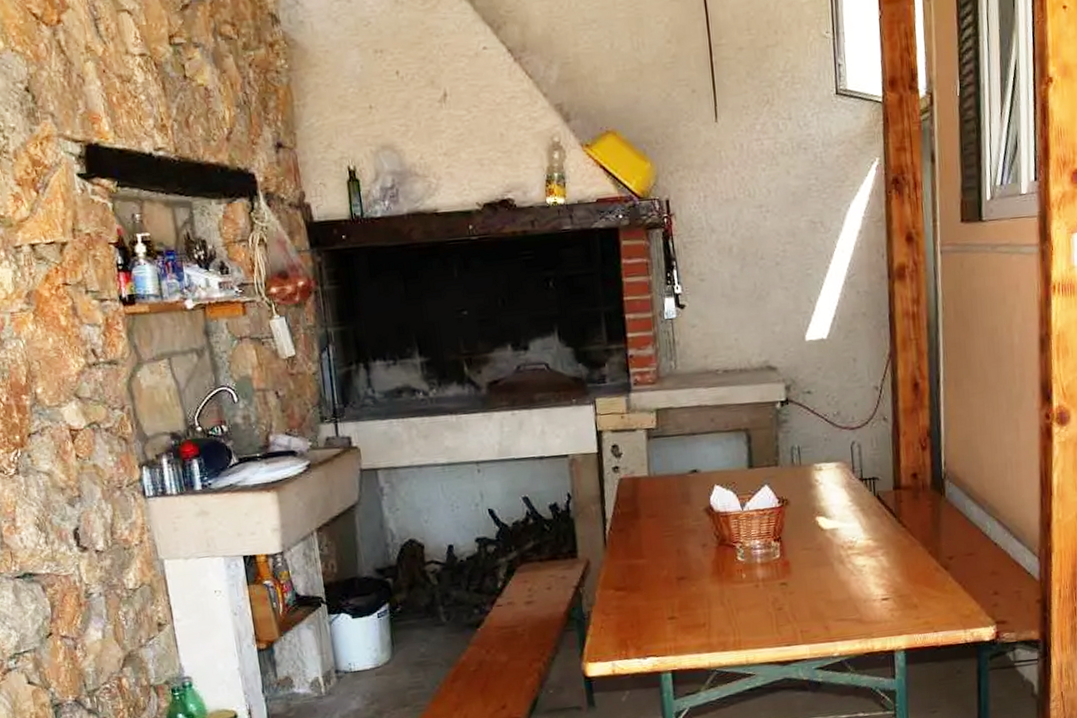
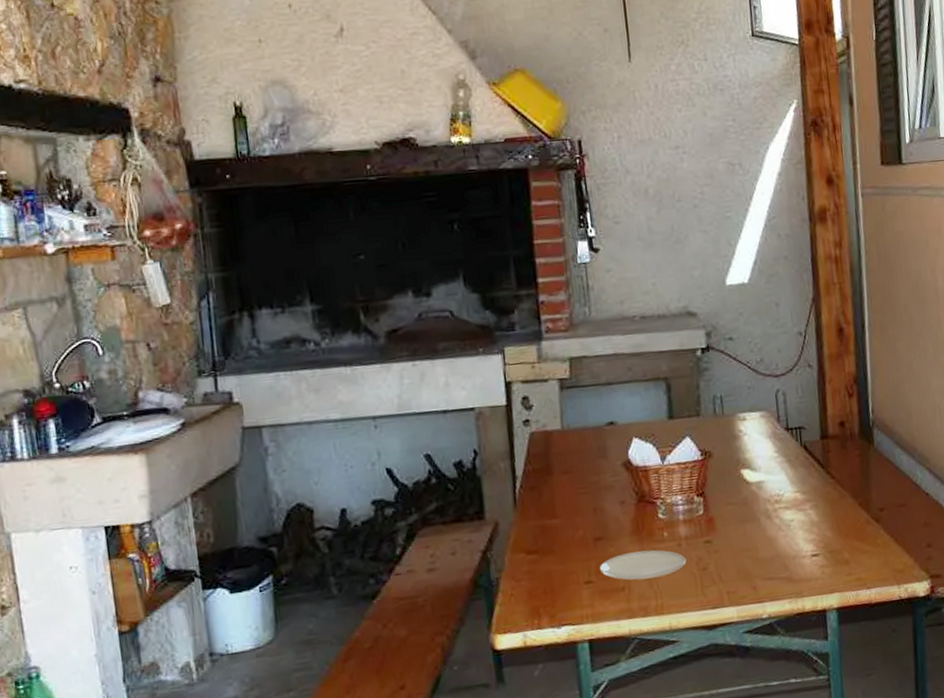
plate: none [682,590,763,618] -> present [599,550,686,581]

